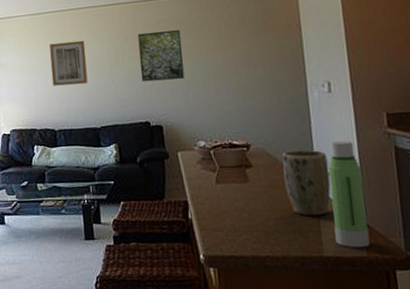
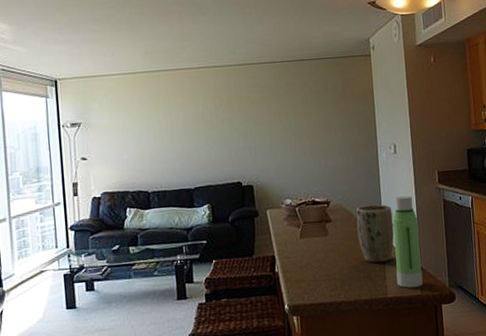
wall art: present [49,40,88,86] -> none [144,101,182,148]
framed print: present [137,30,185,82] -> none [231,94,274,144]

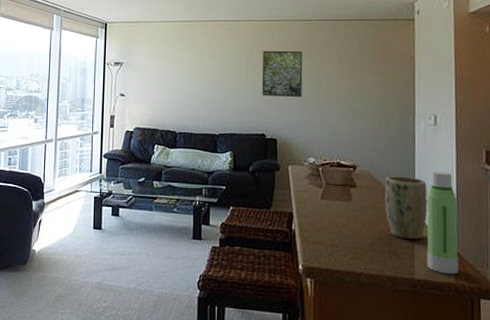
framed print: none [231,94,274,144] -> present [262,50,303,98]

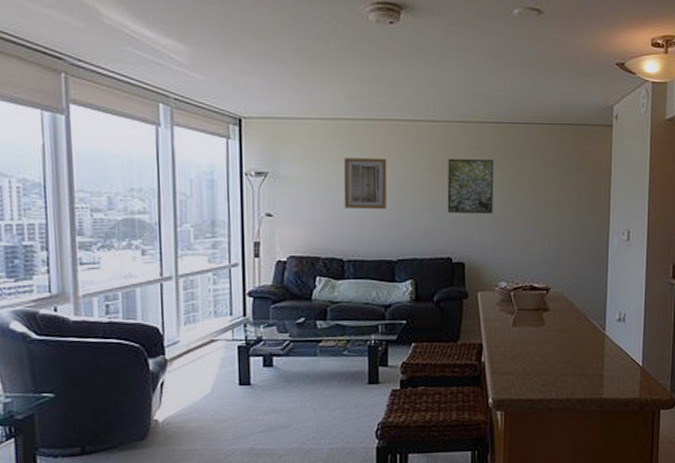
wall art: none [178,51,213,92] -> present [343,157,388,210]
plant pot: present [384,176,428,240] -> none [577,296,618,360]
water bottle: present [426,172,459,275] -> none [615,289,645,390]

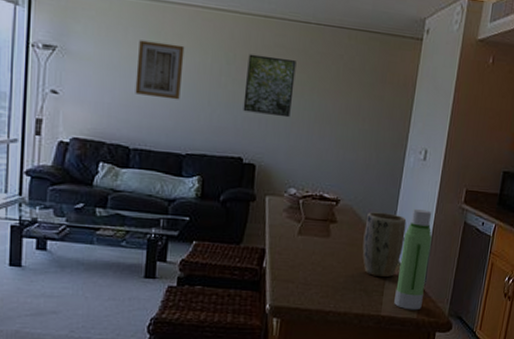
plant pot: none [577,296,618,360] -> present [362,212,407,278]
water bottle: none [615,289,645,390] -> present [394,209,432,311]

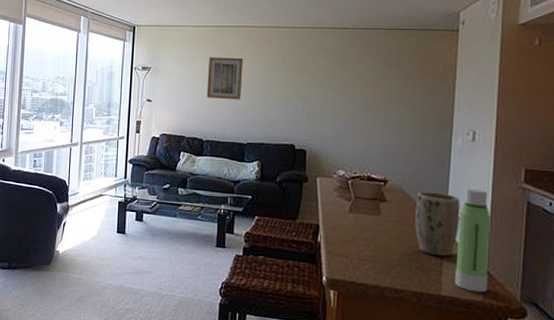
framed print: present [243,53,297,118] -> none [293,59,338,109]

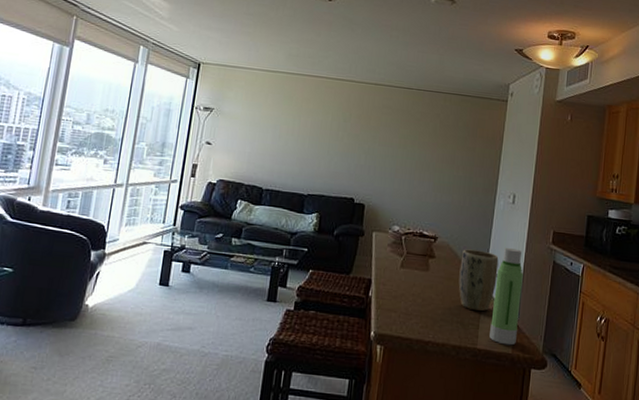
wall art: present [206,57,244,100] -> none [270,103,311,150]

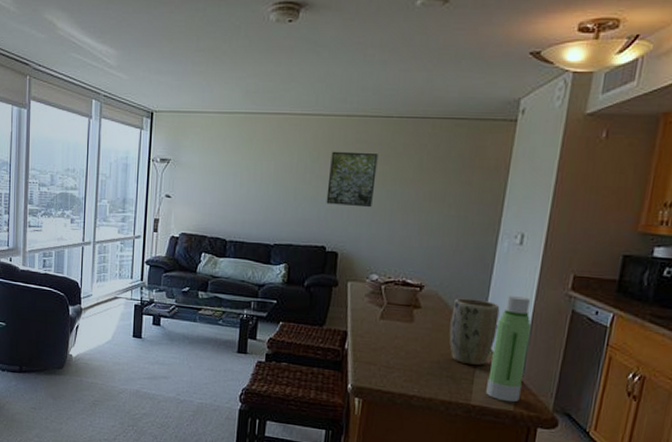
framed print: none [355,113,401,165] -> present [326,151,378,208]

